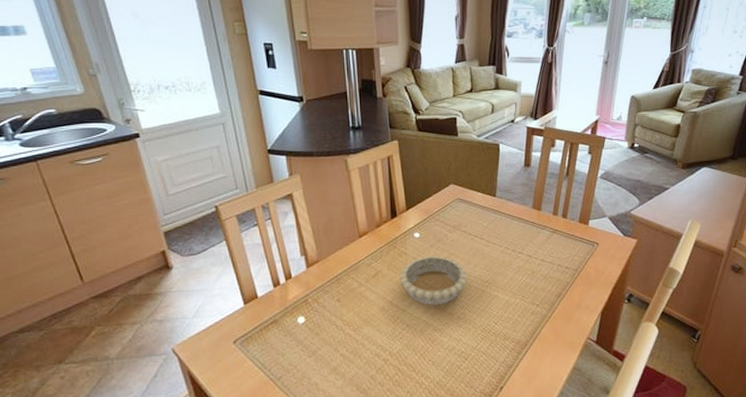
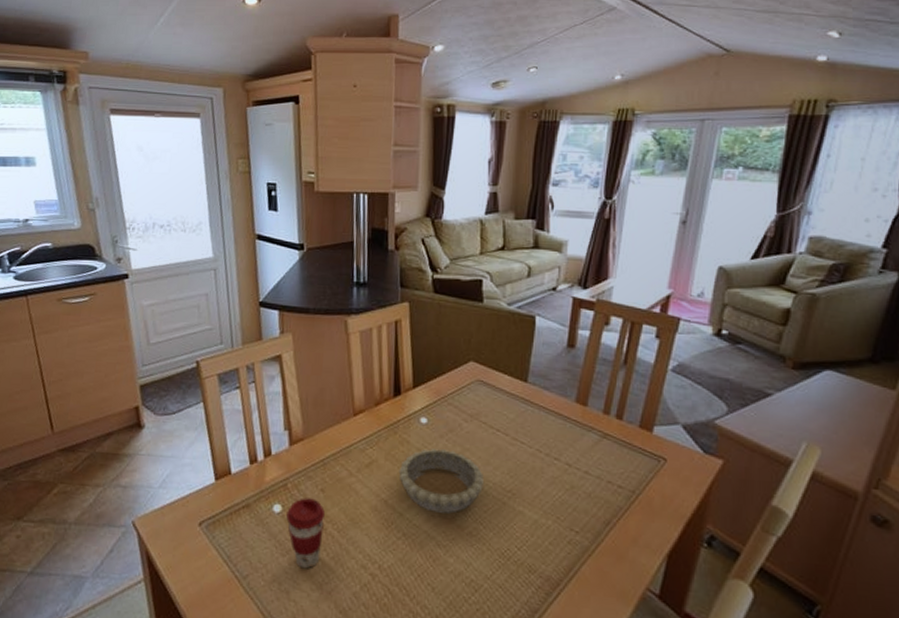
coffee cup: none [310,308,343,364] -> present [286,497,326,569]

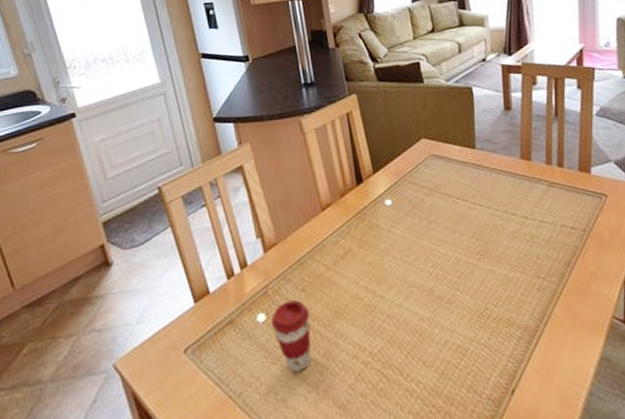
decorative bowl: present [398,449,485,514] -> none [373,225,454,288]

